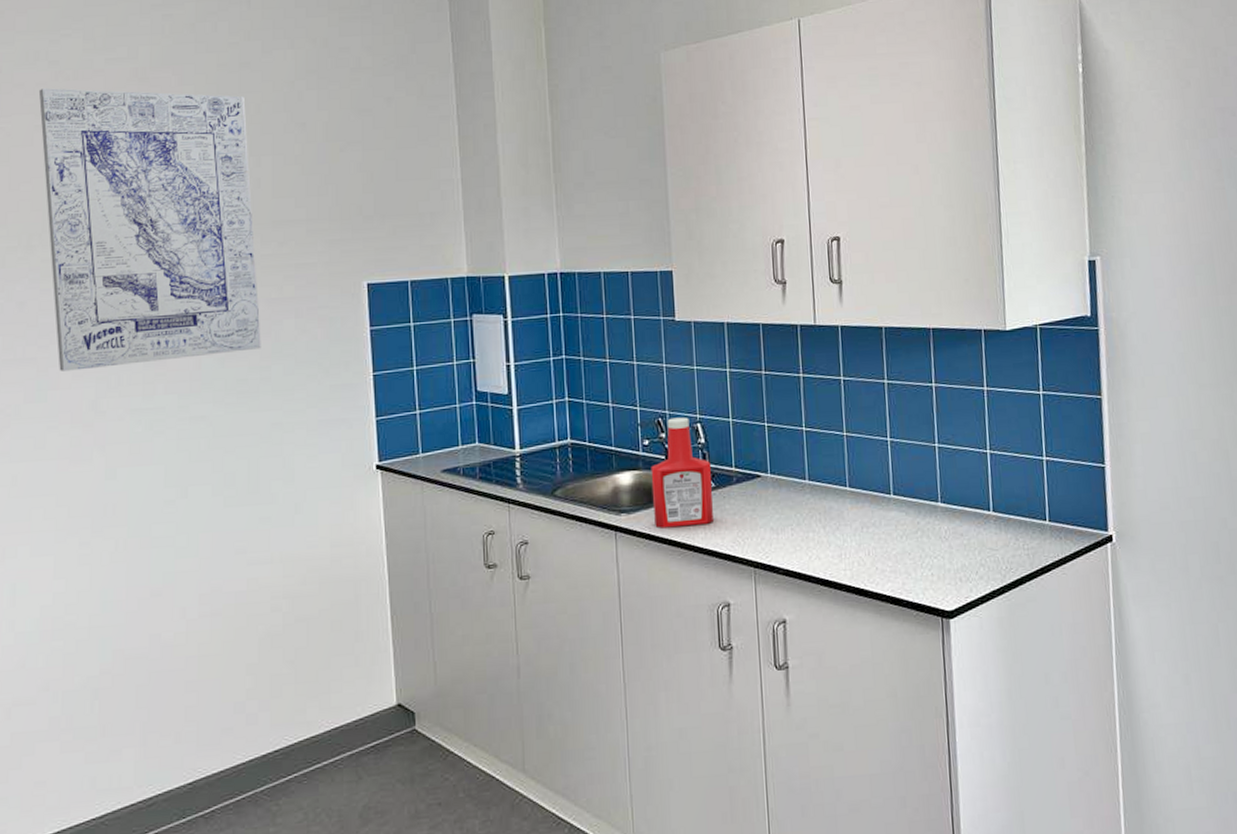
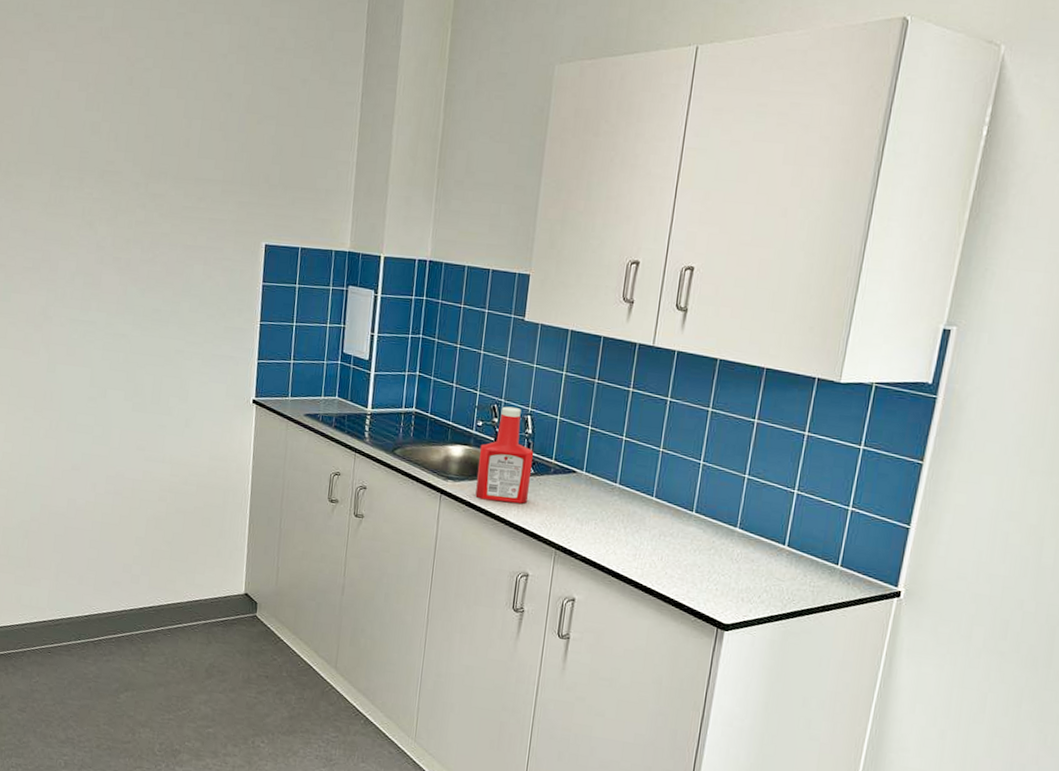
wall art: present [38,88,261,371] -> none [21,37,185,287]

